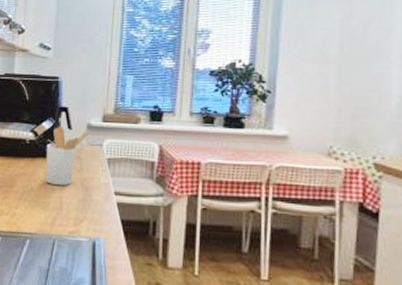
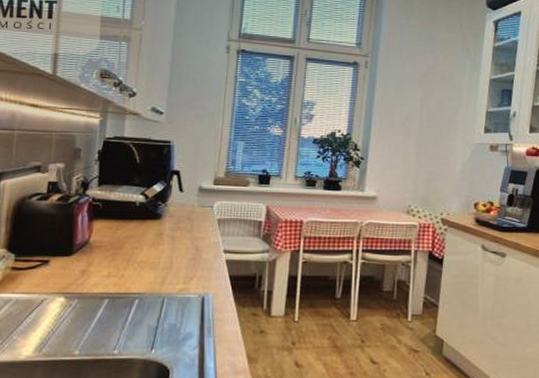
utensil holder: present [46,127,89,186] -> none [156,190,200,247]

